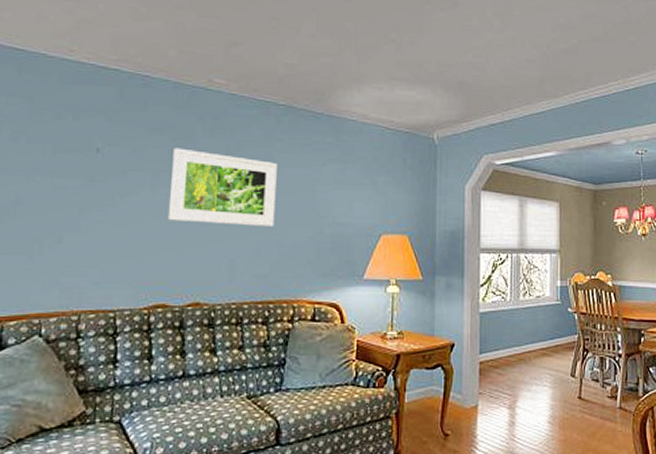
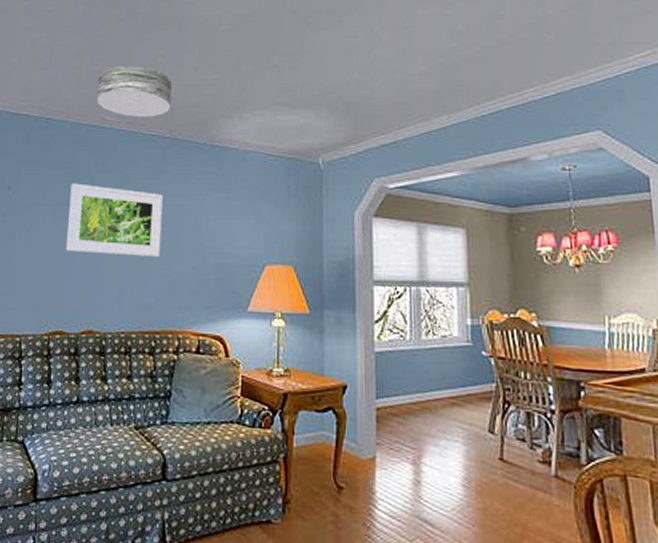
ceiling light: none [203,24,287,83] -> present [96,64,172,117]

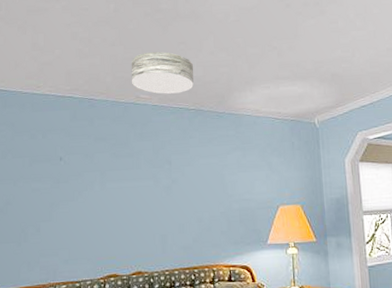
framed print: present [65,183,163,257] -> none [113,151,194,208]

